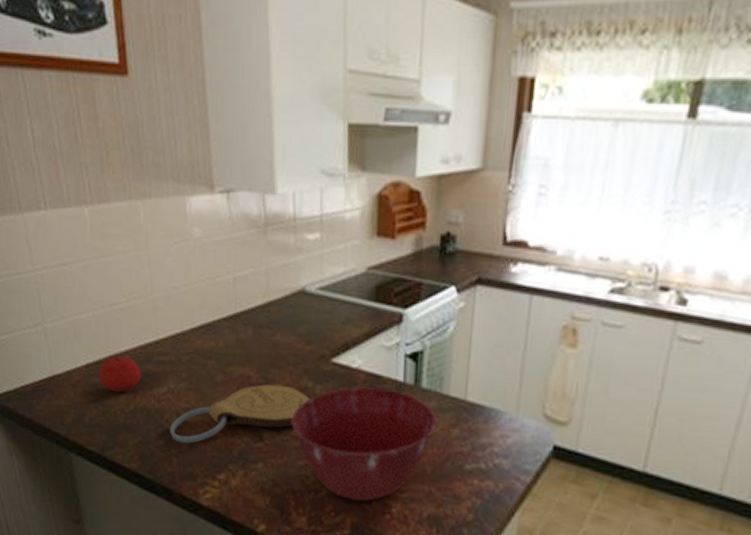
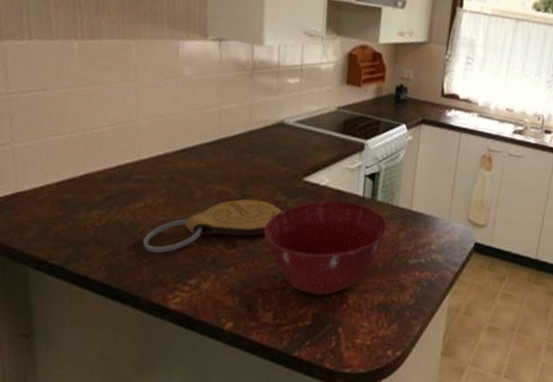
apple: present [99,354,142,393] -> none [70,173,118,208]

